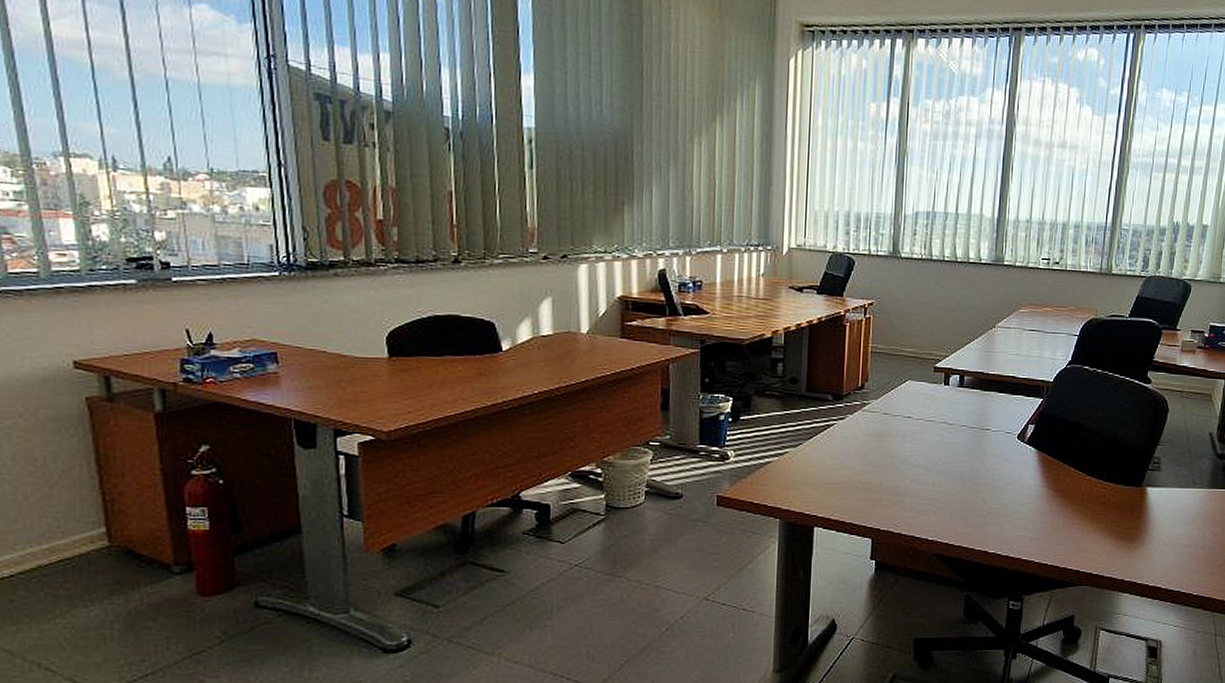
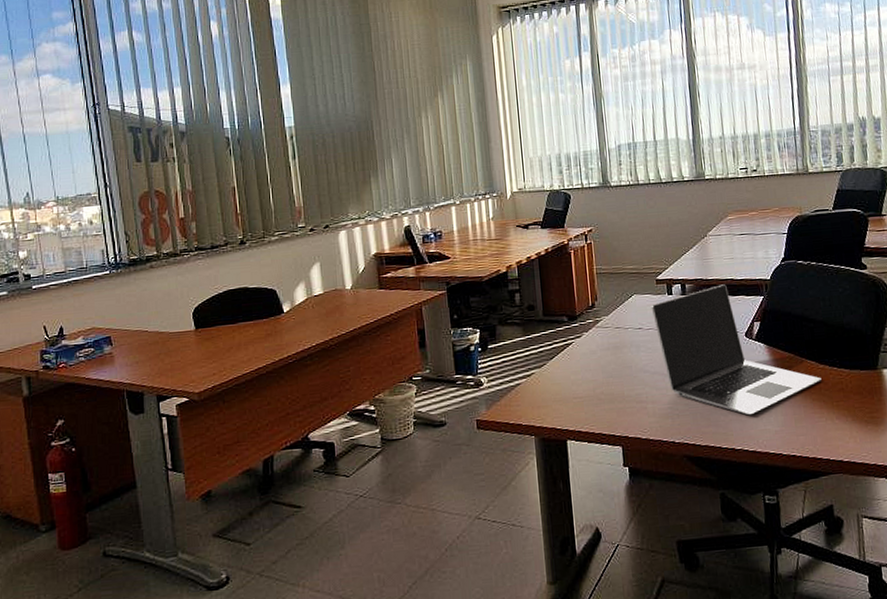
laptop: none [924,381,1086,520] -> present [651,284,822,416]

